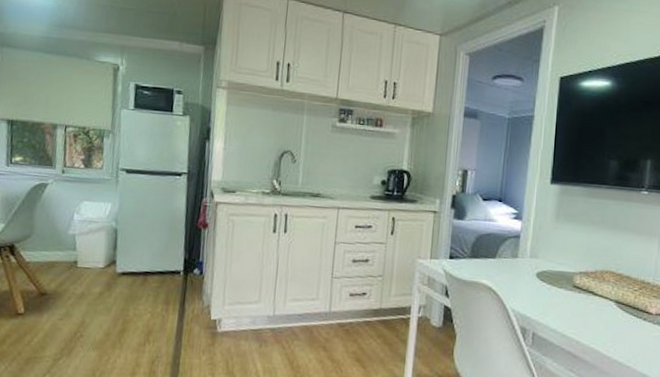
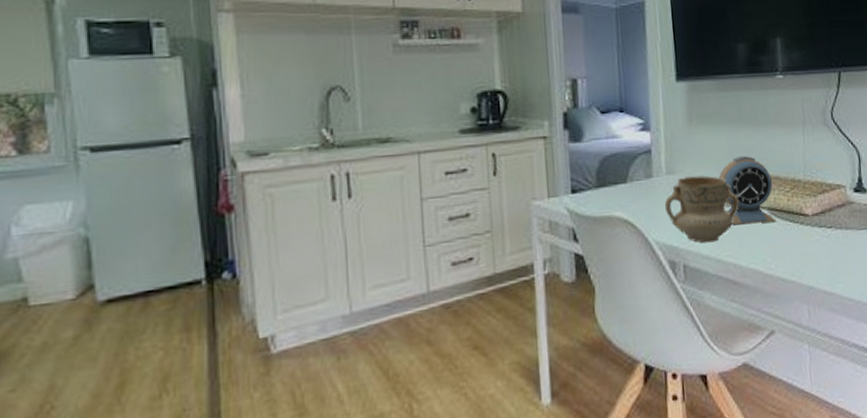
mug: none [524,262,590,320] -> present [664,175,739,243]
alarm clock: none [576,253,623,313] -> present [719,155,777,225]

